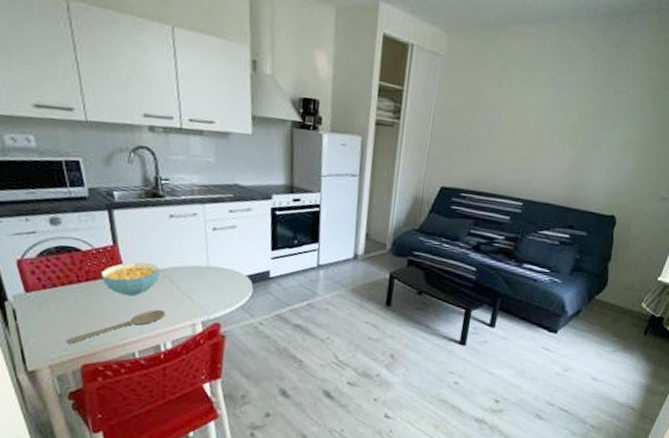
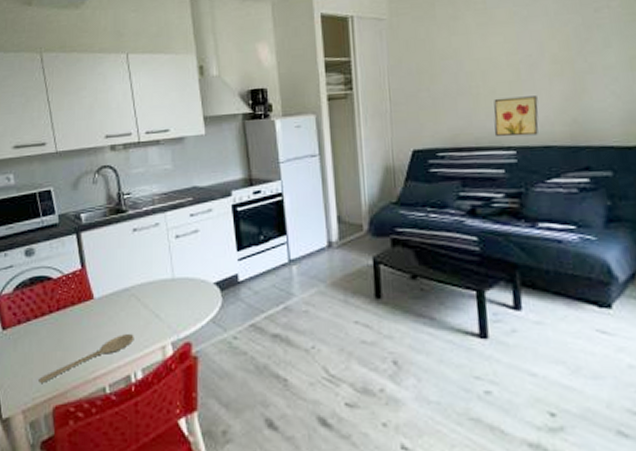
cereal bowl: present [100,262,159,296] -> none [70,283,126,322]
wall art: none [509,154,551,193] -> present [493,96,539,137]

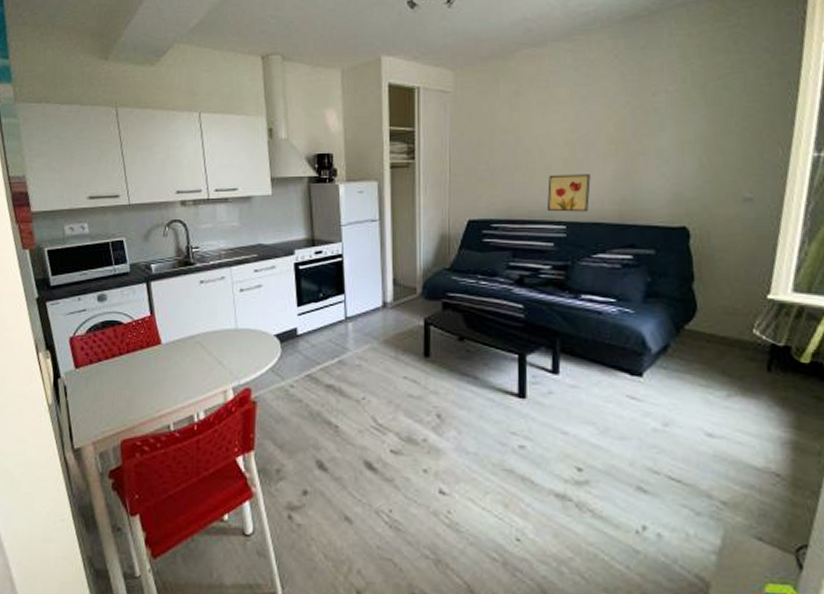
wooden spoon: present [39,334,134,383] -> none [108,378,198,418]

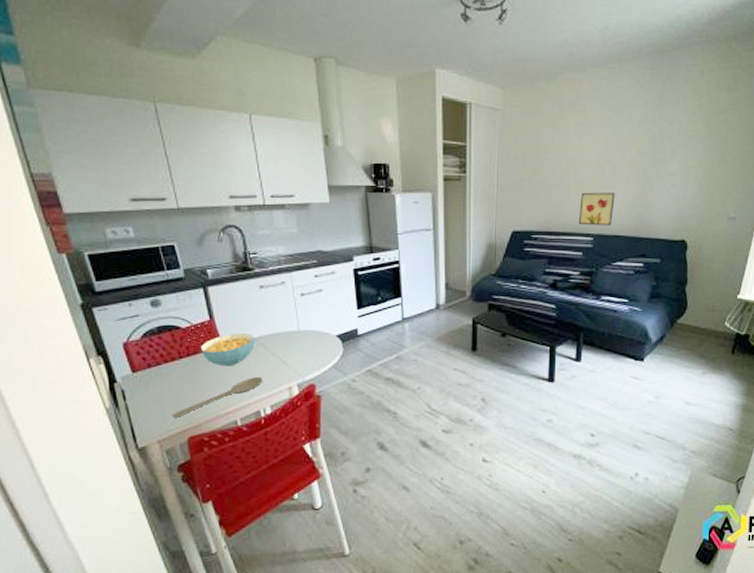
wooden spoon: none [108,378,198,418] -> present [172,377,263,418]
cereal bowl: none [139,330,192,365] -> present [200,334,254,367]

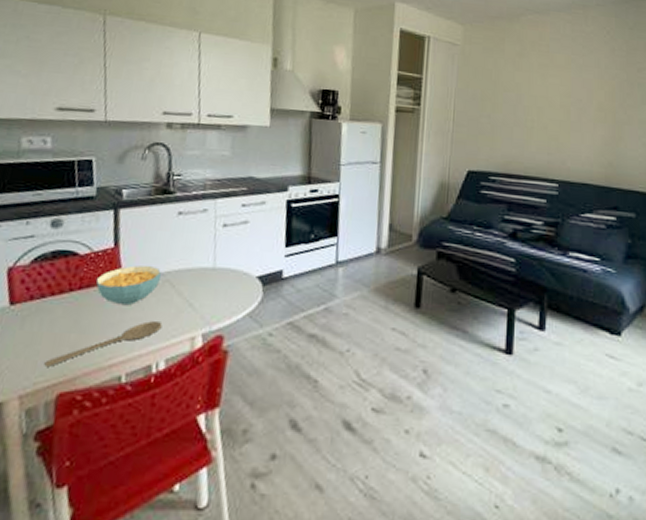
wall art: present [578,192,615,226] -> none [541,134,582,173]

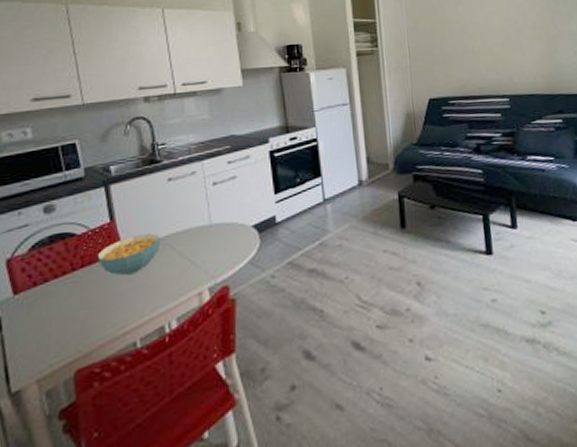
wooden spoon: present [44,321,162,367] -> none [58,284,169,347]

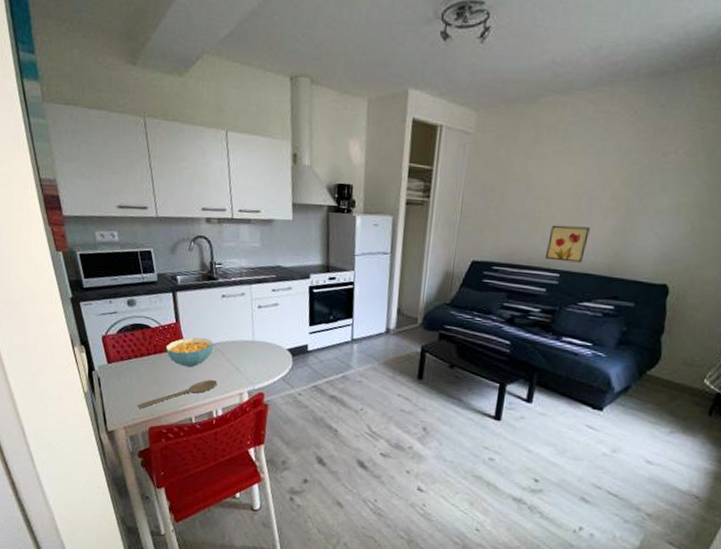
wooden spoon: none [58,284,169,347] -> present [138,380,218,408]
wall art: none [491,54,525,87] -> present [545,225,590,263]

